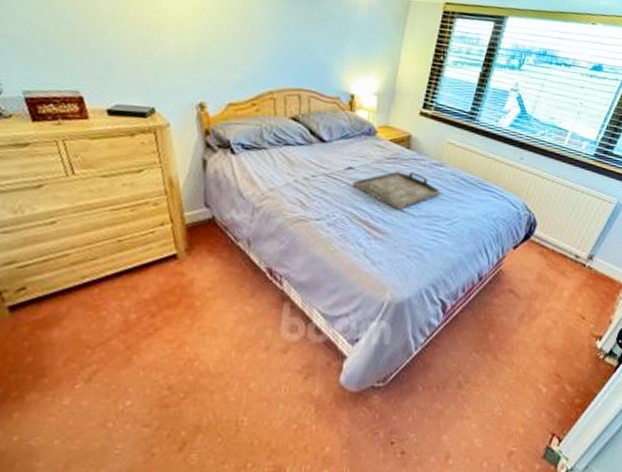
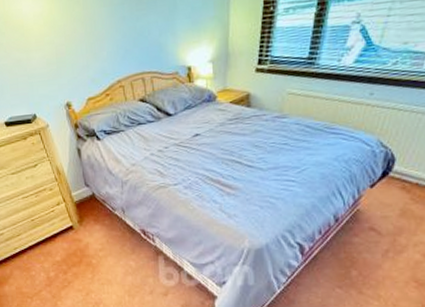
serving tray: present [353,171,441,210] -> none [201,128,286,166]

